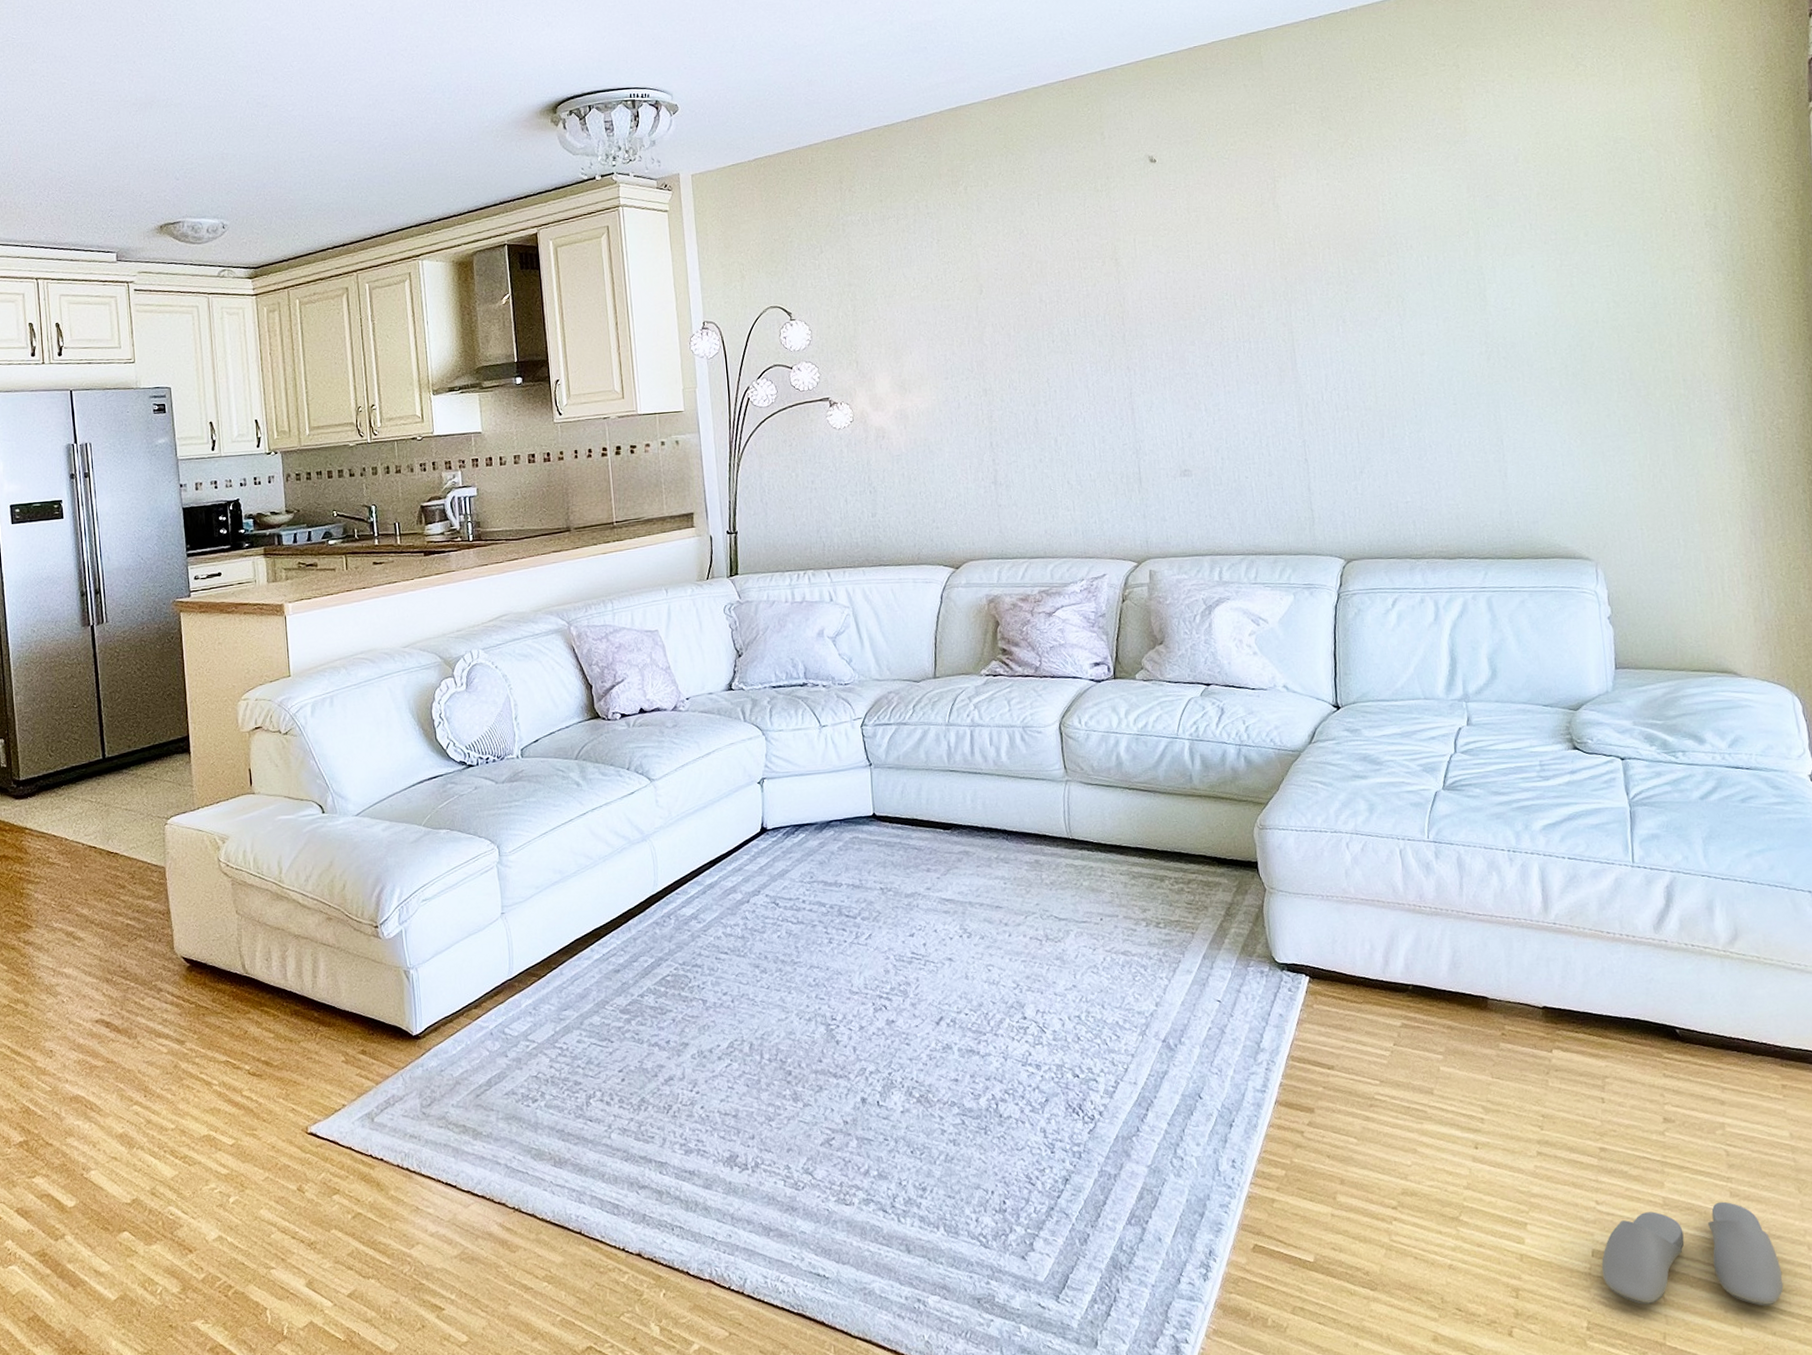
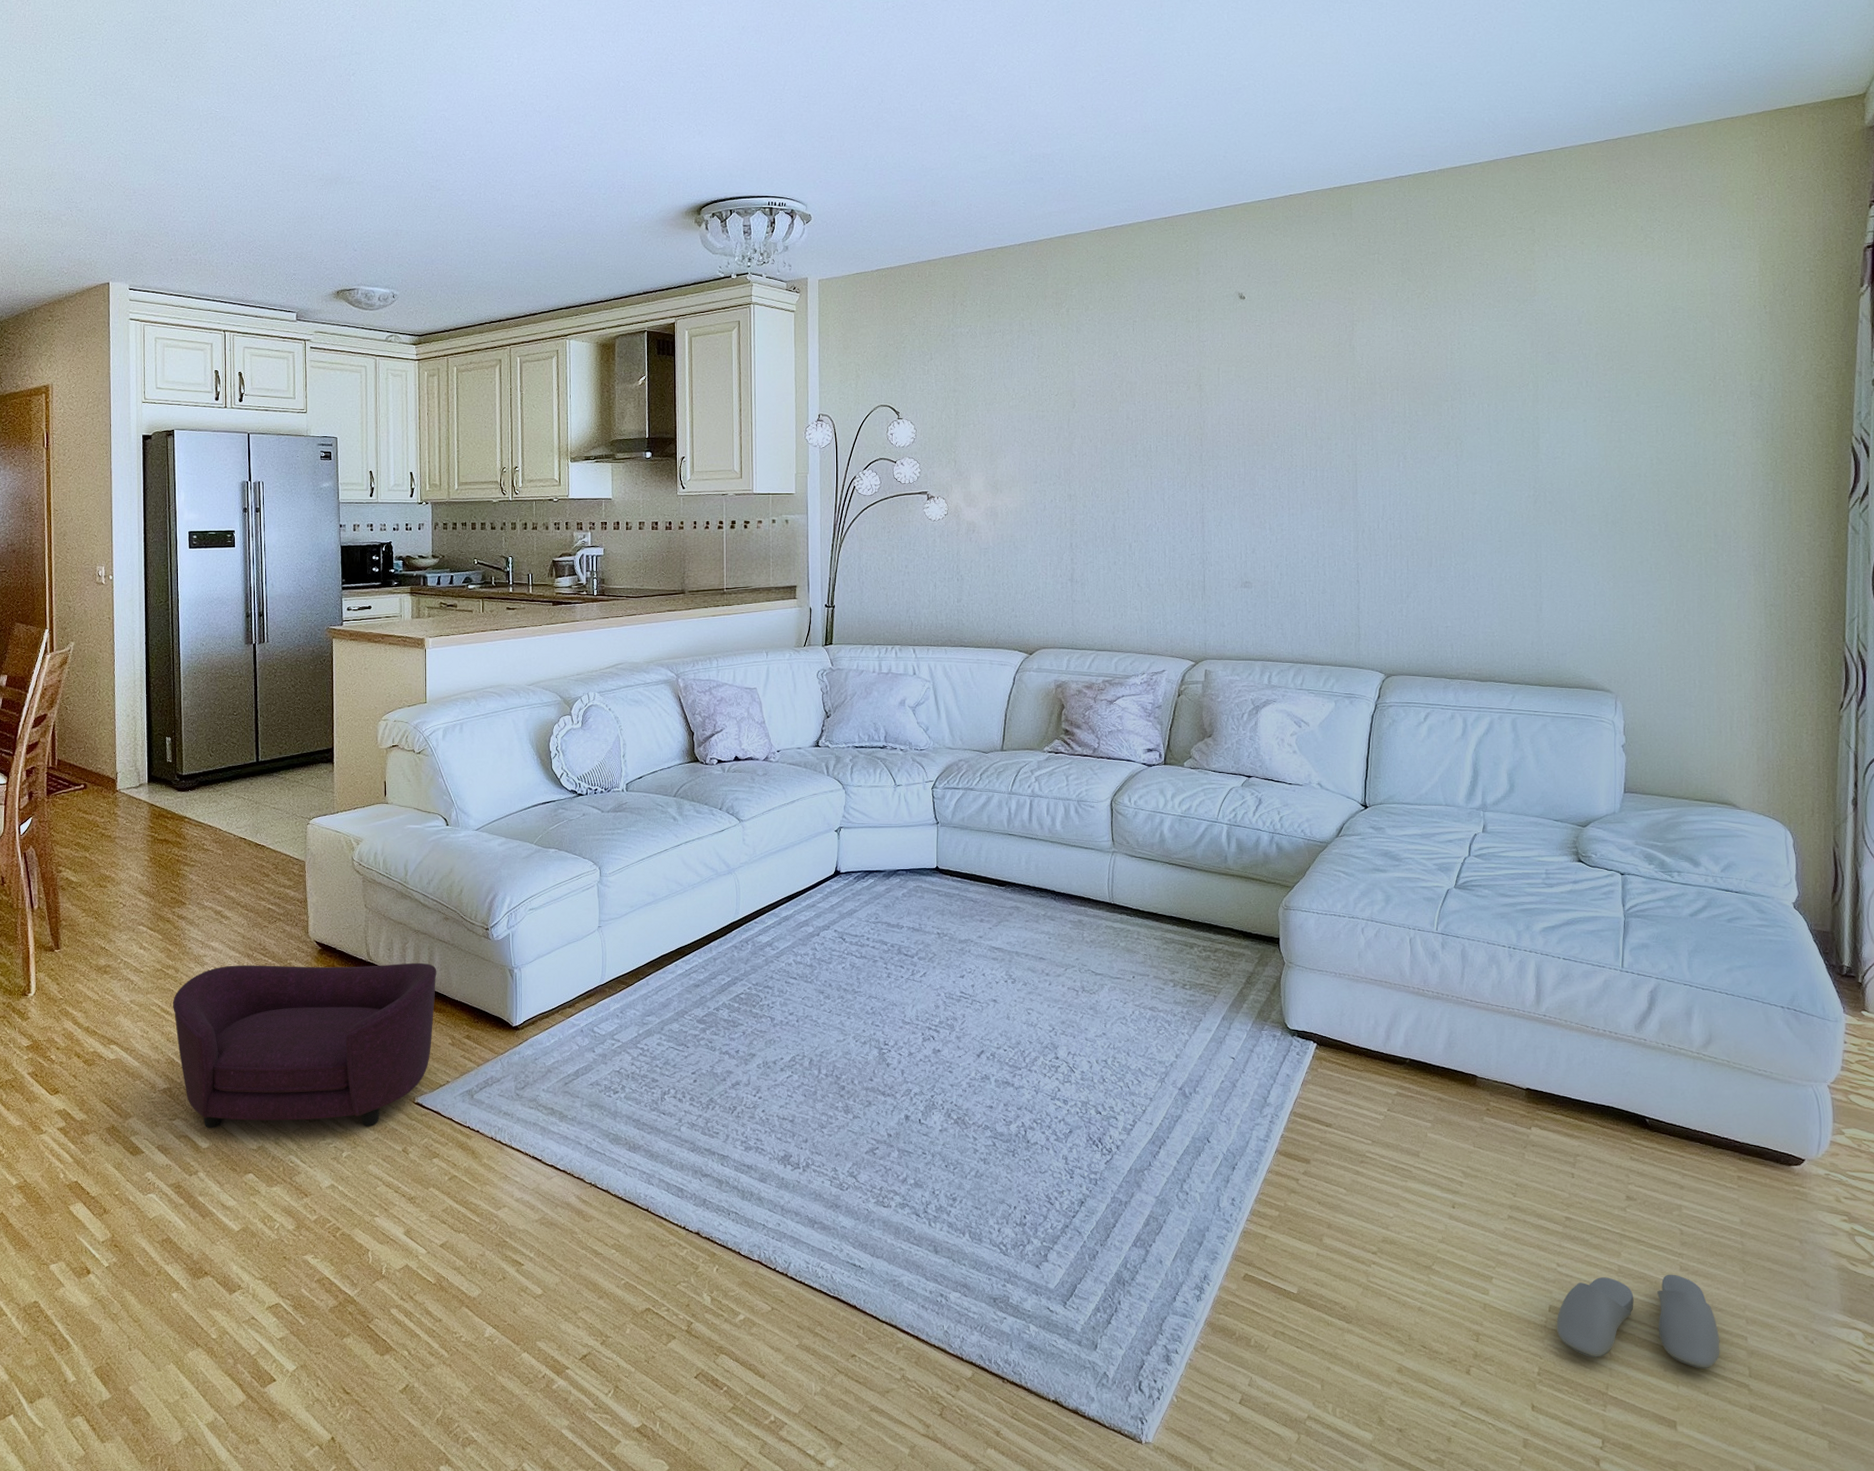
dog bed: none [24,971,323,1183] -> present [173,962,437,1128]

